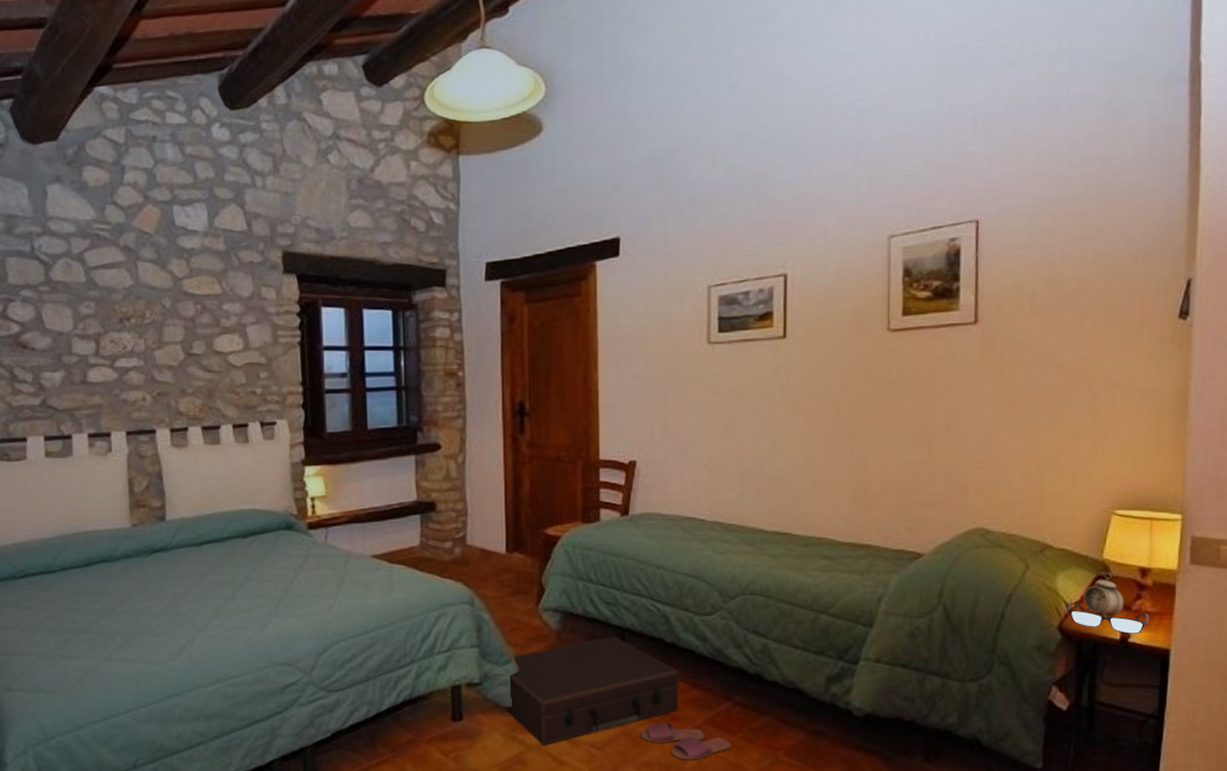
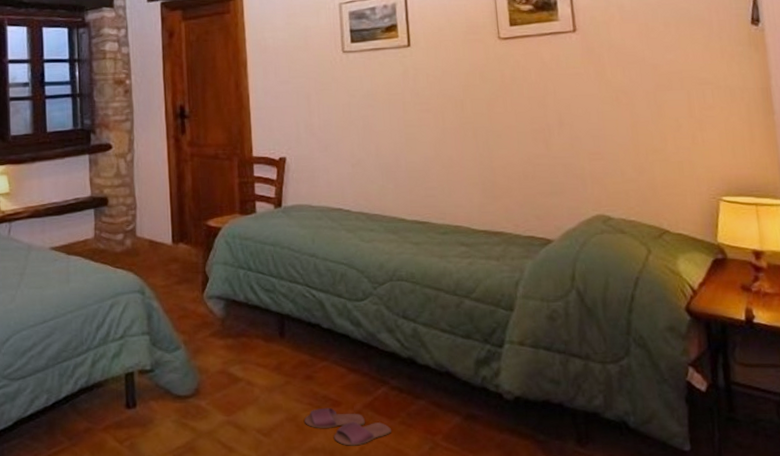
suitcase: present [501,636,678,746] -> none [171,322,338,432]
eyeglasses: present [1068,602,1149,634] -> none [692,284,770,315]
alarm clock: present [1083,572,1124,618] -> none [705,255,744,299]

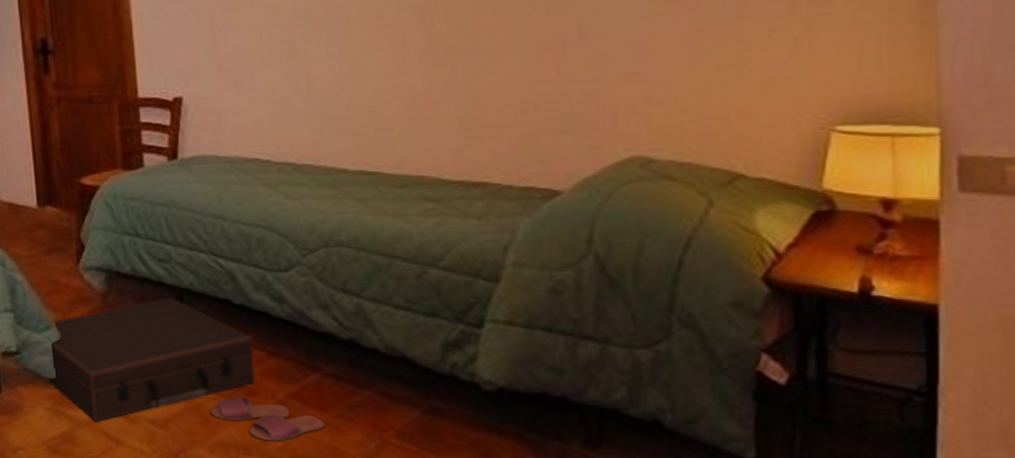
suitcase: none [171,322,338,432] -> present [43,297,255,422]

